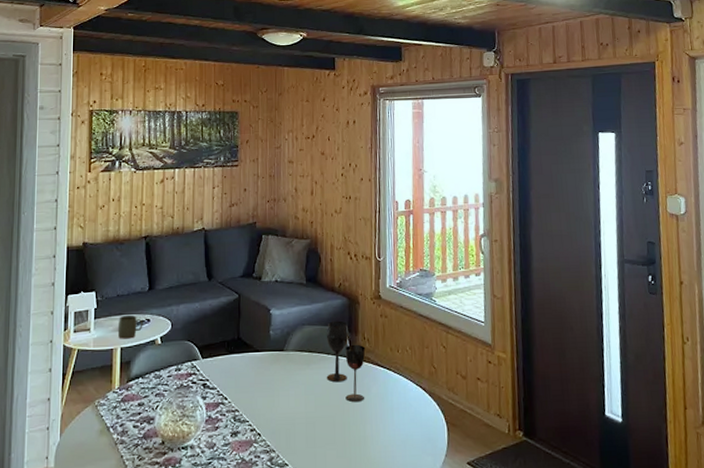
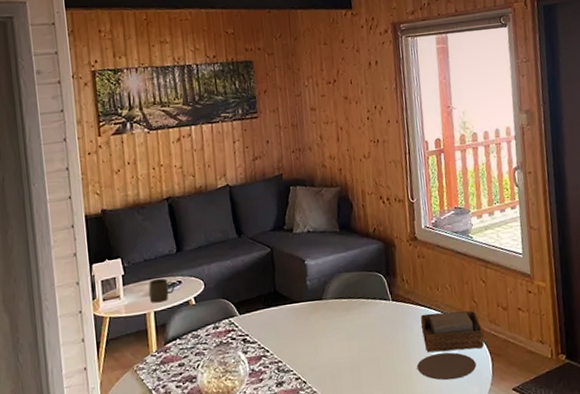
wine glass: present [326,320,349,383] -> none [364,265,389,326]
wineglass: present [345,344,366,403] -> none [384,286,407,343]
plate: none [372,417,432,447] -> present [417,352,477,381]
napkin holder: none [378,375,442,417] -> present [421,310,485,353]

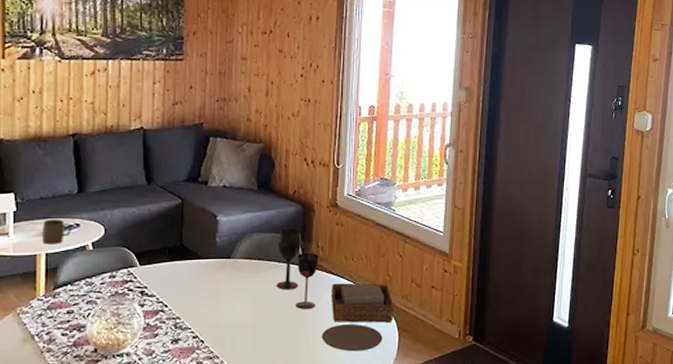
wine glass: none [364,265,389,326] -> present [276,228,302,290]
wineglass: none [384,286,407,343] -> present [295,252,319,310]

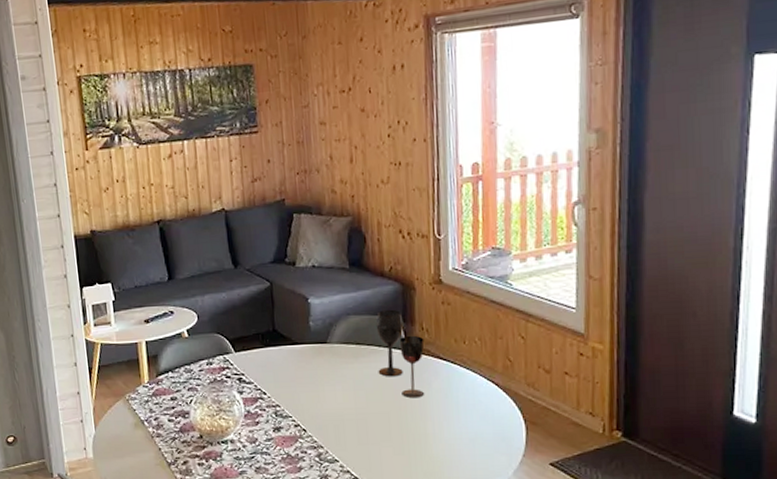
mug: present [41,219,72,245] -> none [139,307,167,333]
plate: present [321,324,383,352] -> none [434,415,507,446]
napkin holder: present [331,283,394,323] -> none [441,369,519,414]

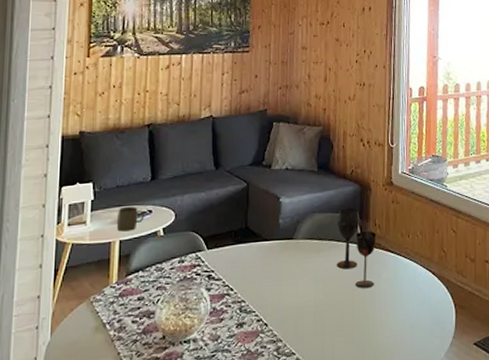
mug: none [139,307,167,333] -> present [116,206,145,232]

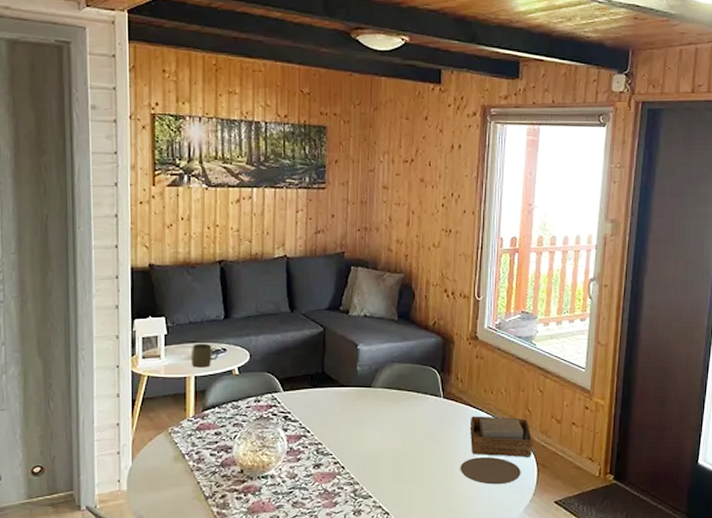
wine glass: present [336,207,360,270] -> none [415,359,442,421]
wineglass: present [355,230,377,289] -> none [434,384,458,441]
plate: none [381,301,440,331] -> present [460,457,521,485]
napkin holder: none [388,259,450,301] -> present [469,416,533,457]

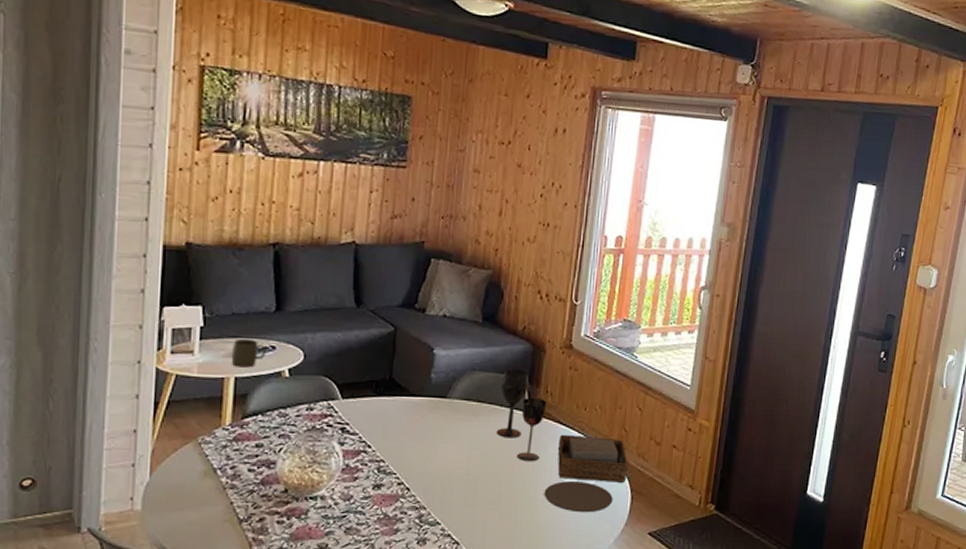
wine glass: none [415,359,442,421] -> present [496,369,529,439]
wineglass: none [434,384,458,441] -> present [517,397,547,462]

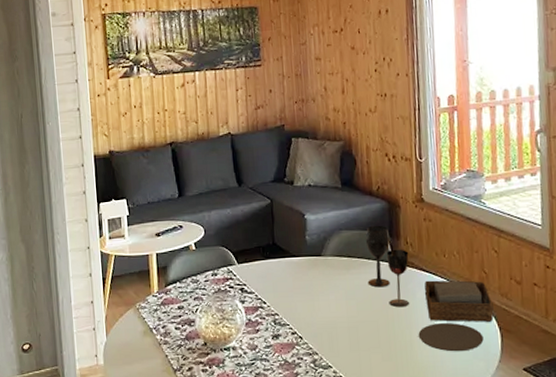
mug: present [231,338,266,368] -> none [151,221,176,245]

